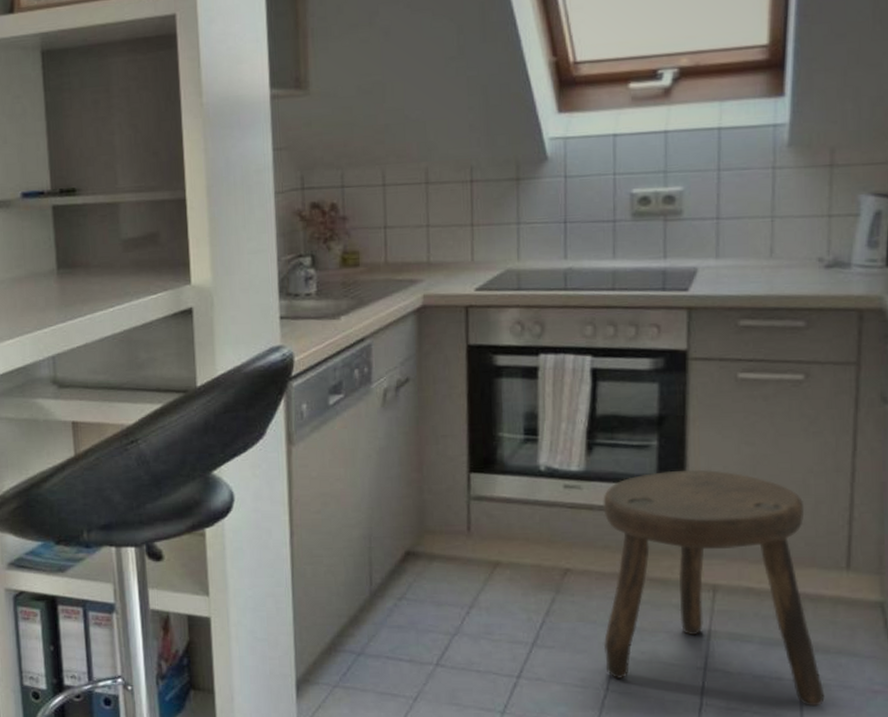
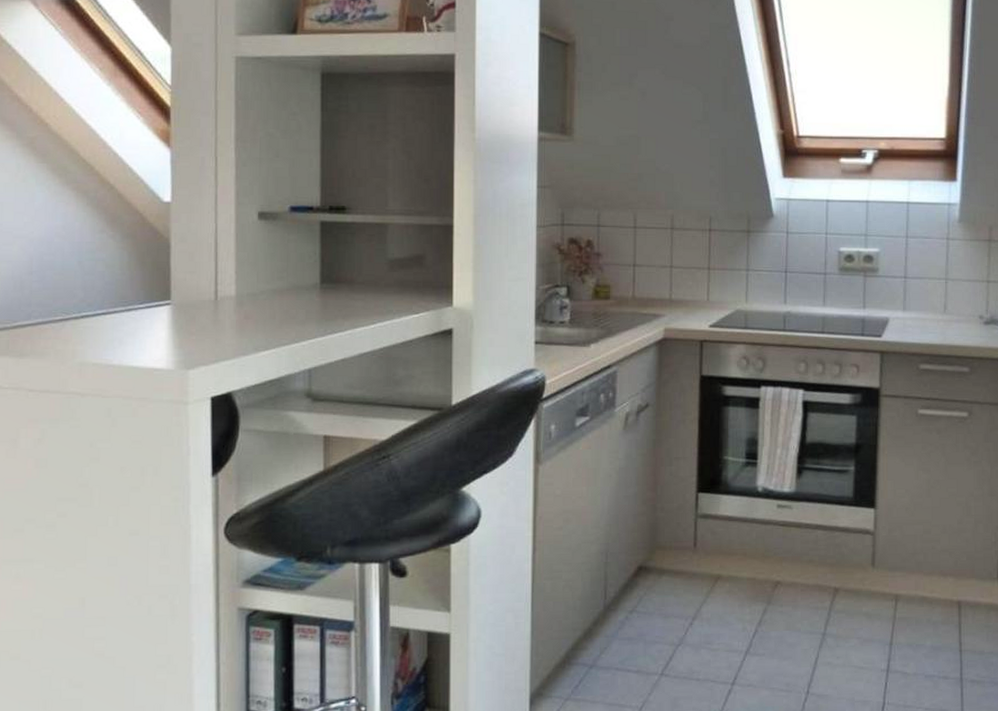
stool: present [603,469,825,707] -> none [805,492,980,702]

